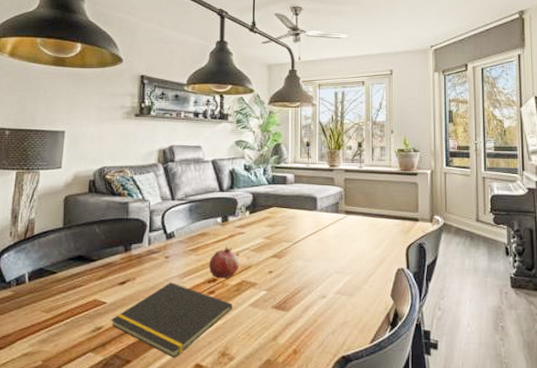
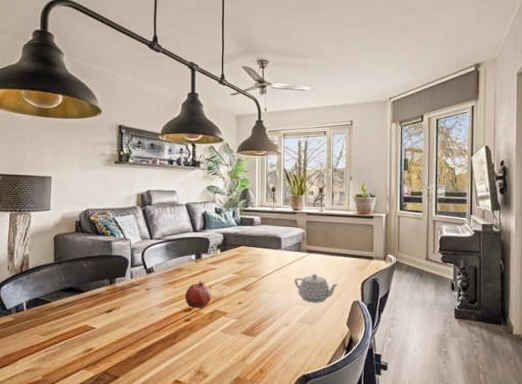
notepad: present [110,282,233,358] -> none [99,311,207,375]
teapot: none [331,238,382,271] -> present [294,274,339,303]

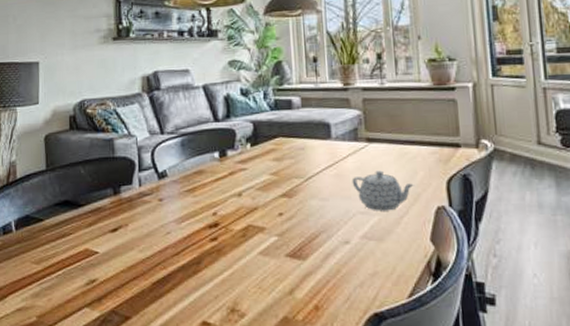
fruit: present [185,280,212,308] -> none [208,185,244,223]

